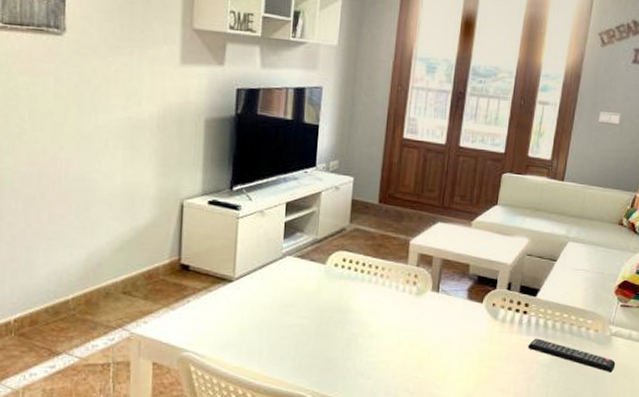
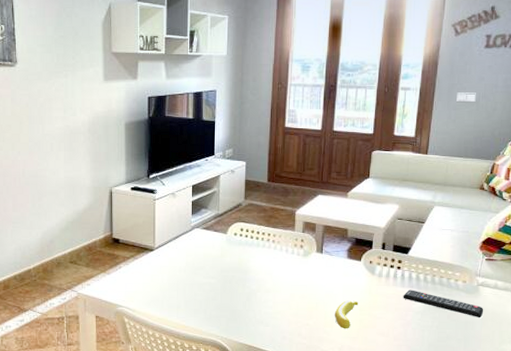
banana: none [448,349,477,384] -> present [334,300,359,329]

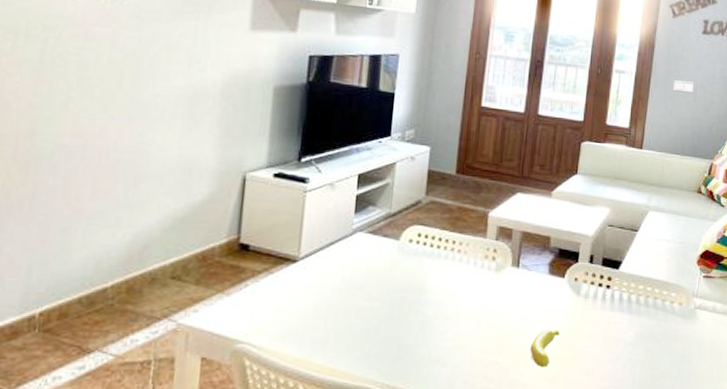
remote control: present [403,289,484,318] -> none [612,314,702,350]

